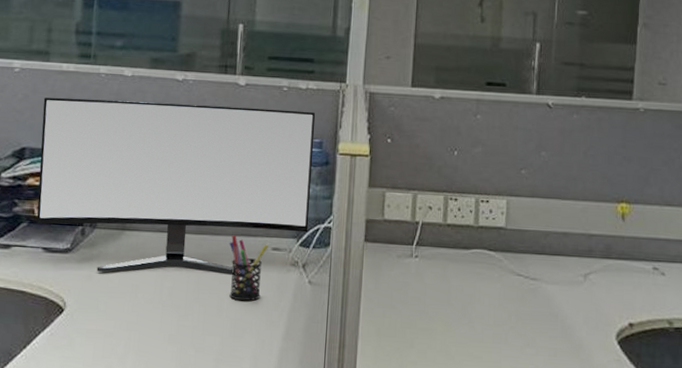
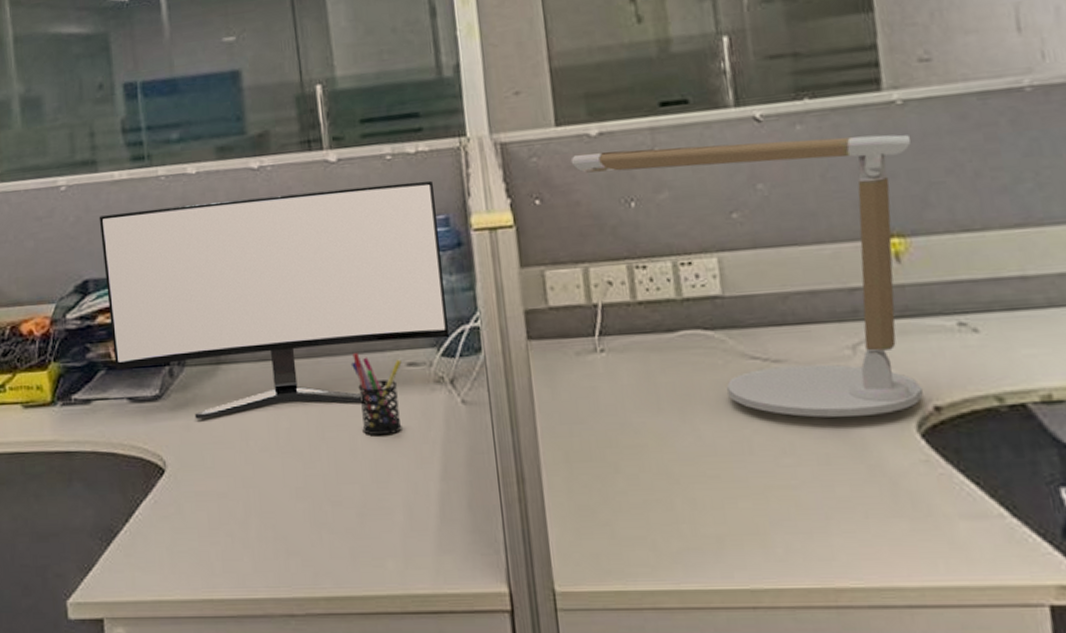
desk lamp: none [418,110,645,325] -> present [570,134,923,418]

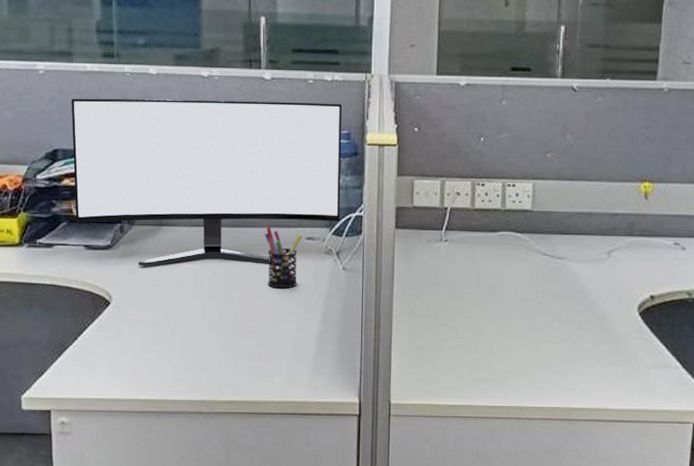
desk lamp: present [570,134,923,418] -> none [444,98,669,298]

